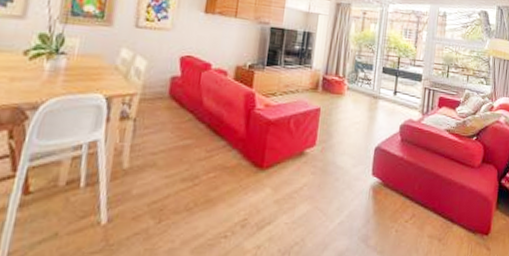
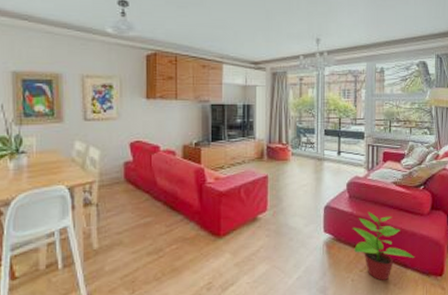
potted plant: none [401,157,462,235] -> present [352,211,414,281]

